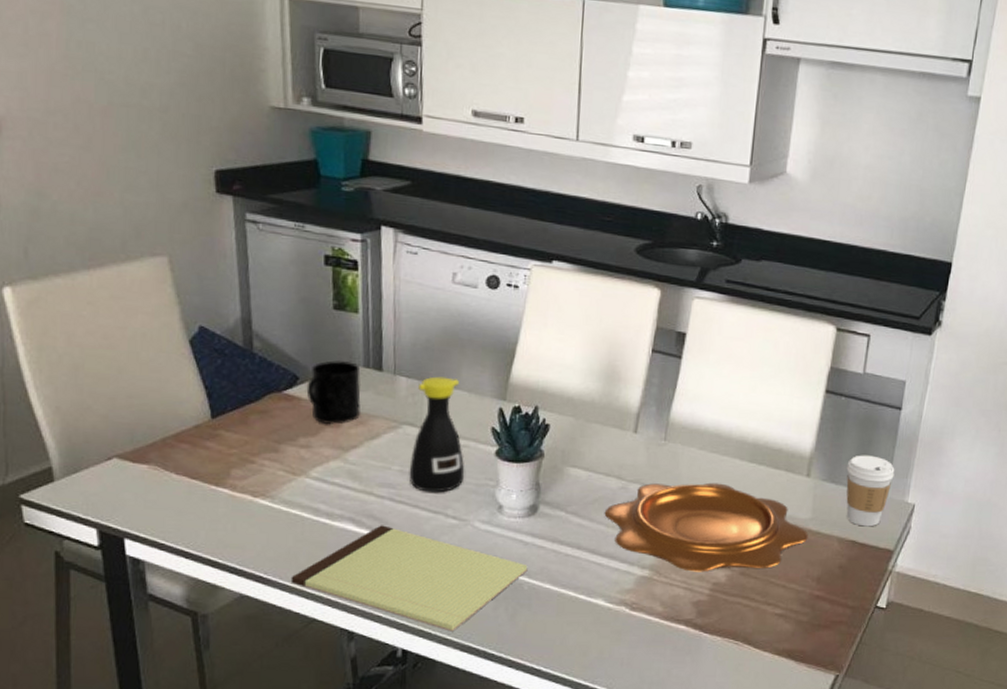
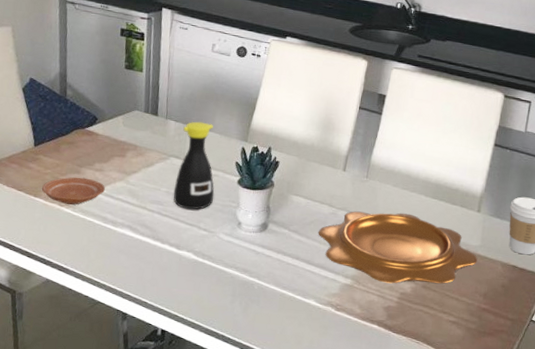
plate: none [225,457,315,494] -> present [41,177,105,205]
notepad: present [290,525,528,632] -> none [83,232,258,318]
mug: present [306,360,361,425] -> none [102,107,142,155]

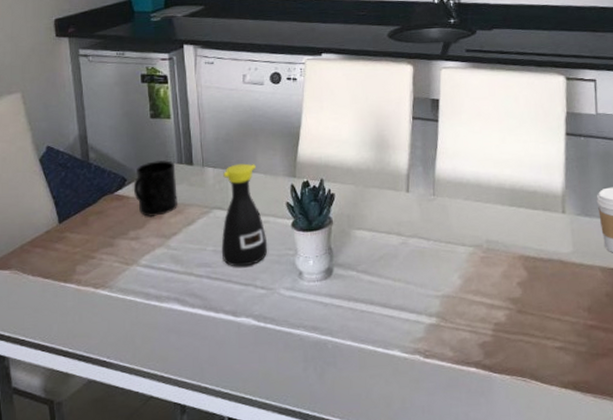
plate: present [41,177,105,205] -> none [71,250,144,285]
mug: none [102,107,142,155] -> present [133,160,177,218]
decorative bowl: present [318,211,478,284] -> none [390,228,573,315]

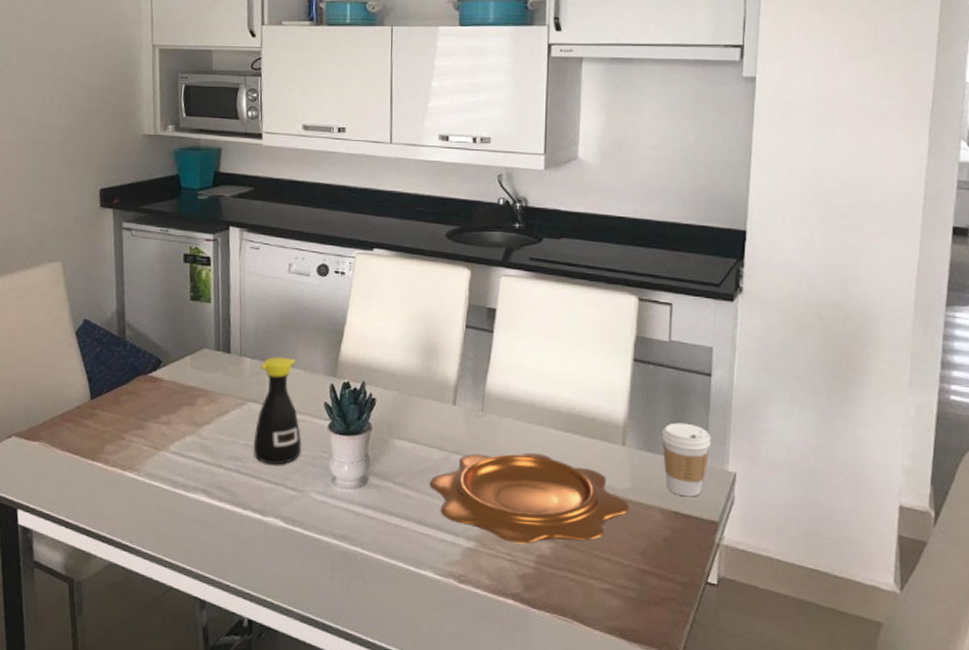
mug: present [133,160,177,218] -> none [167,345,212,404]
decorative bowl: none [390,228,573,315] -> present [429,452,629,544]

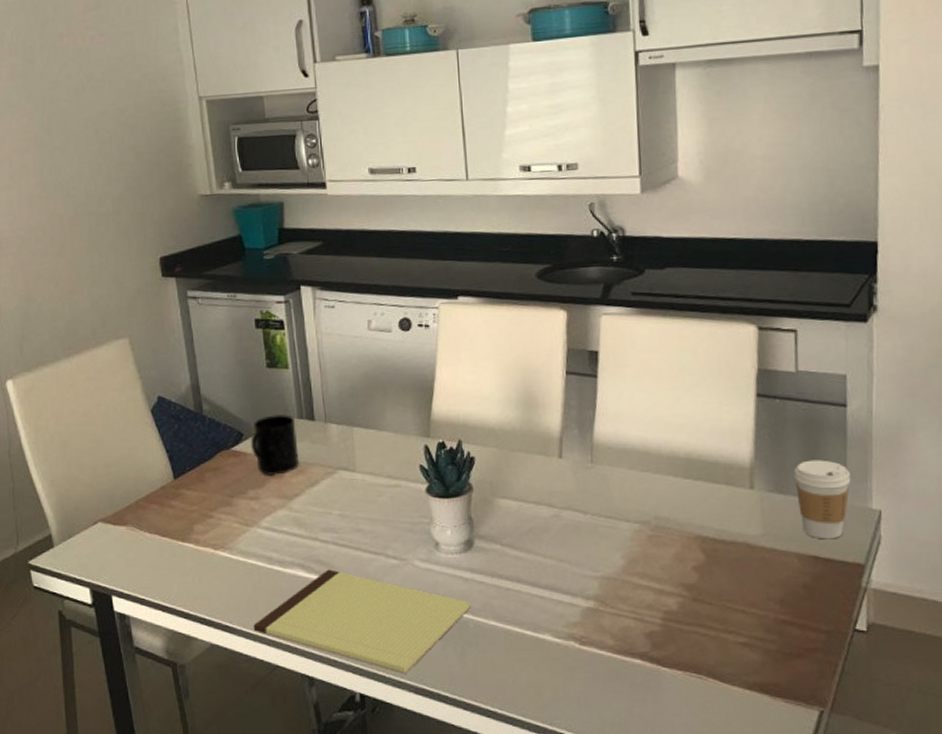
notepad: none [152,496,360,602] -> present [253,569,471,674]
mug: none [167,345,212,404] -> present [250,415,299,477]
bottle: present [253,356,302,465] -> none [348,420,400,534]
decorative bowl: present [429,452,629,544] -> none [539,503,763,600]

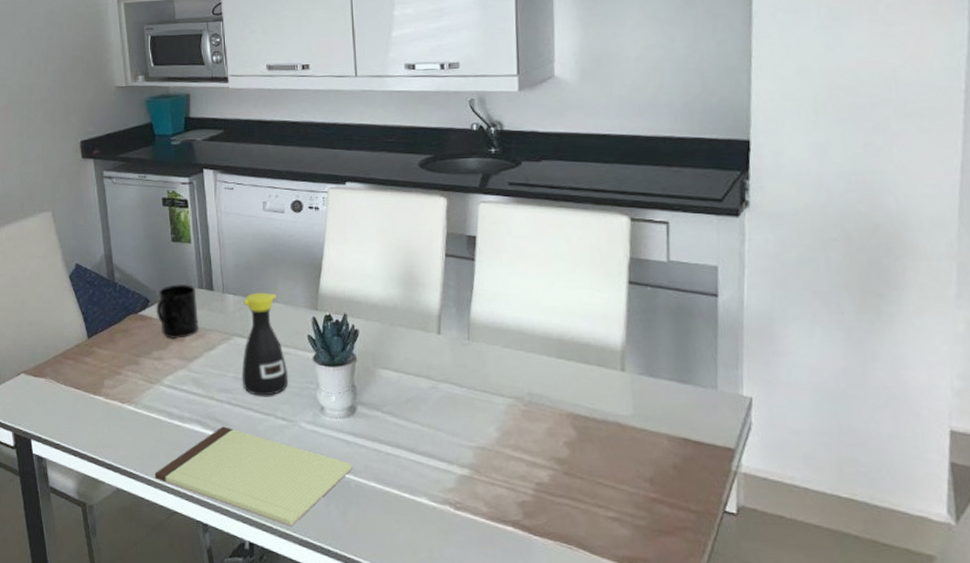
bottle: none [348,420,400,534] -> present [242,292,289,396]
coffee cup: present [793,460,851,540] -> none [664,346,722,423]

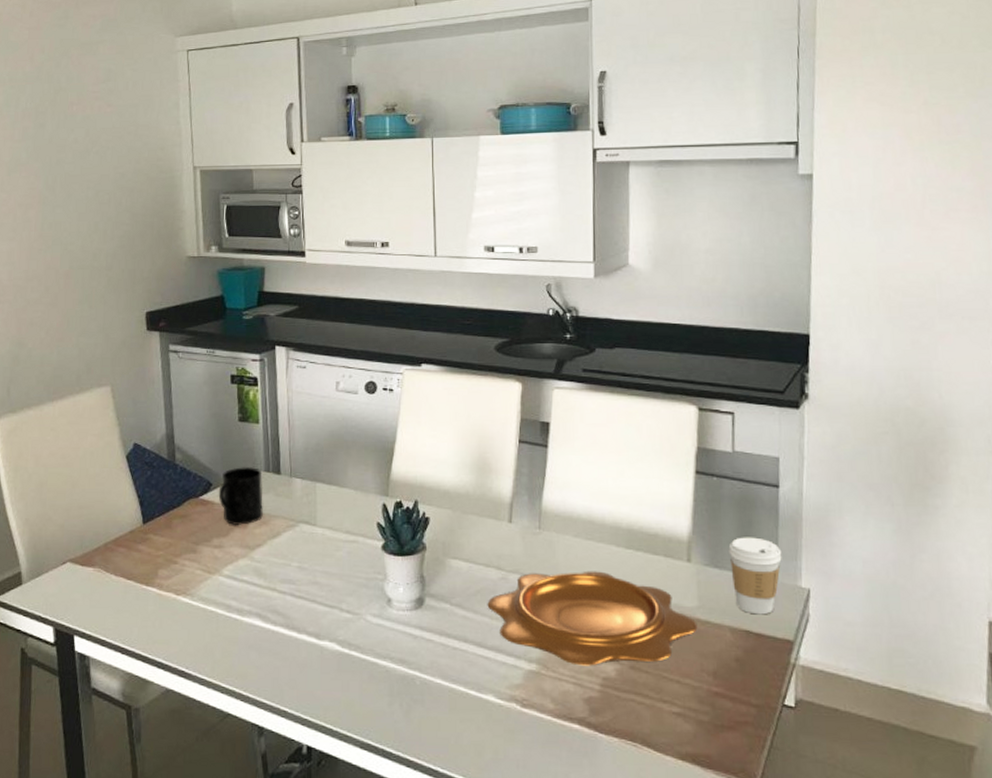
notepad: present [154,426,353,527] -> none [208,620,419,728]
bottle: present [242,292,289,396] -> none [306,477,356,587]
decorative bowl: none [418,380,633,472] -> present [487,571,698,666]
coffee cup: none [664,346,722,423] -> present [728,537,782,615]

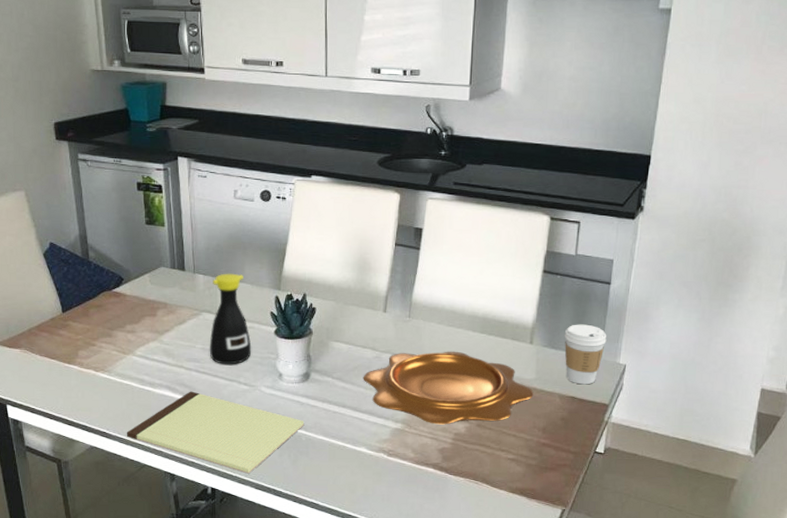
notepad: none [208,620,419,728] -> present [126,391,305,474]
mug: present [218,467,263,526] -> none [129,264,170,315]
bottle: none [306,477,356,587] -> present [209,273,252,365]

